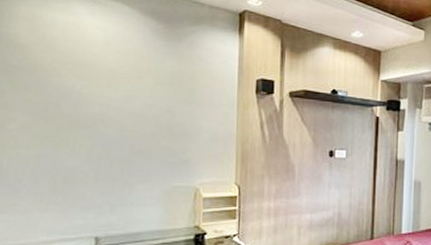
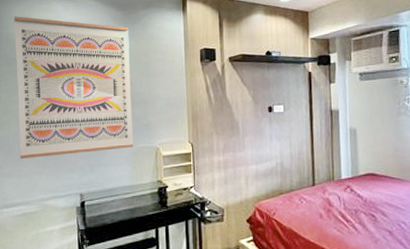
wall art: none [15,13,172,191] -> present [14,16,133,159]

